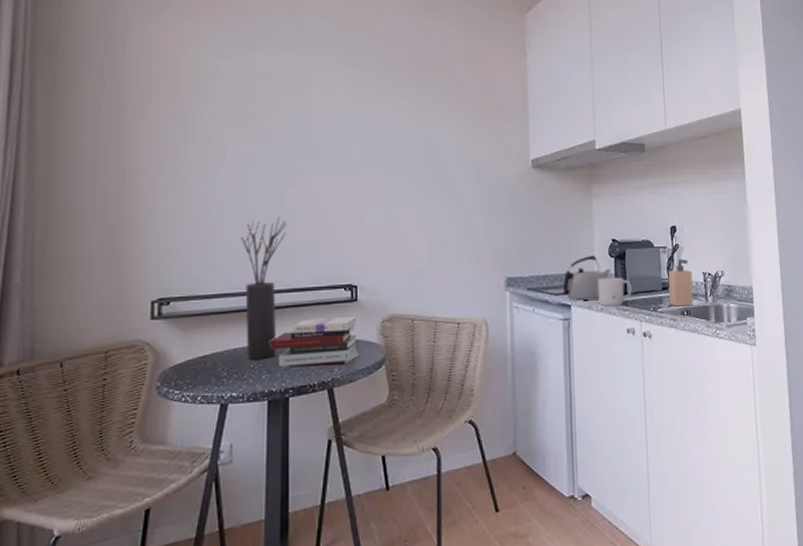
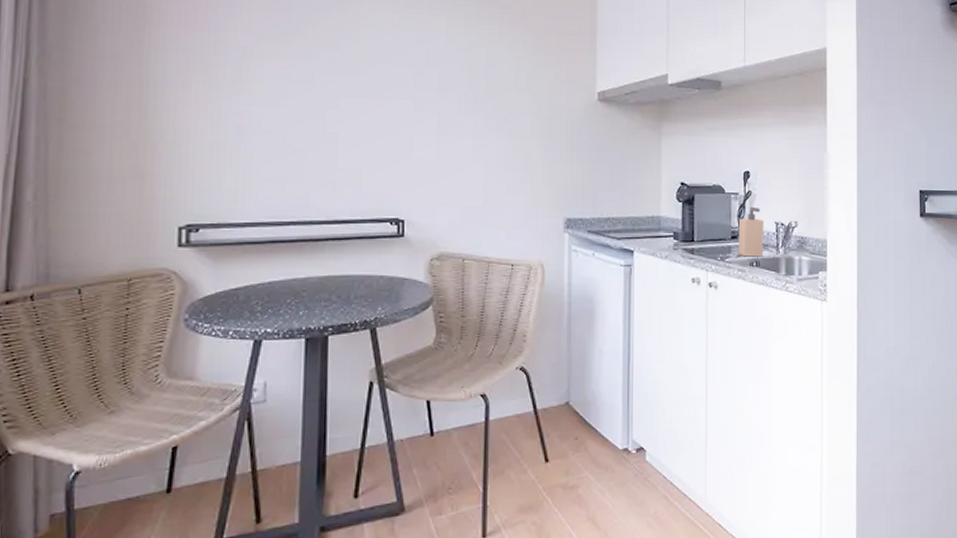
vase: present [241,216,286,361] -> none [277,141,328,296]
books: present [269,317,359,368] -> none [308,253,404,304]
kettle: present [562,256,611,302] -> none [625,199,678,247]
mug: present [598,277,632,307] -> none [663,223,699,254]

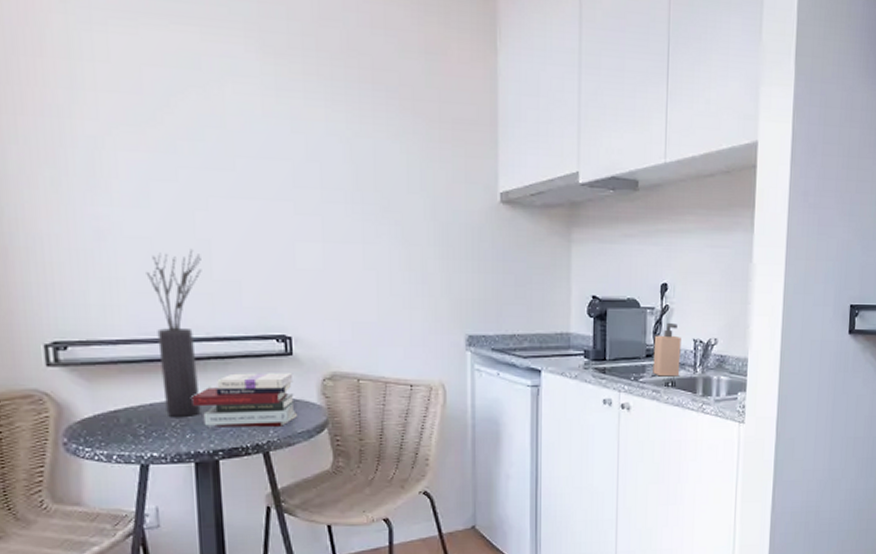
vase: none [277,141,328,296] -> present [146,248,202,418]
books: none [308,253,404,304] -> present [192,373,297,427]

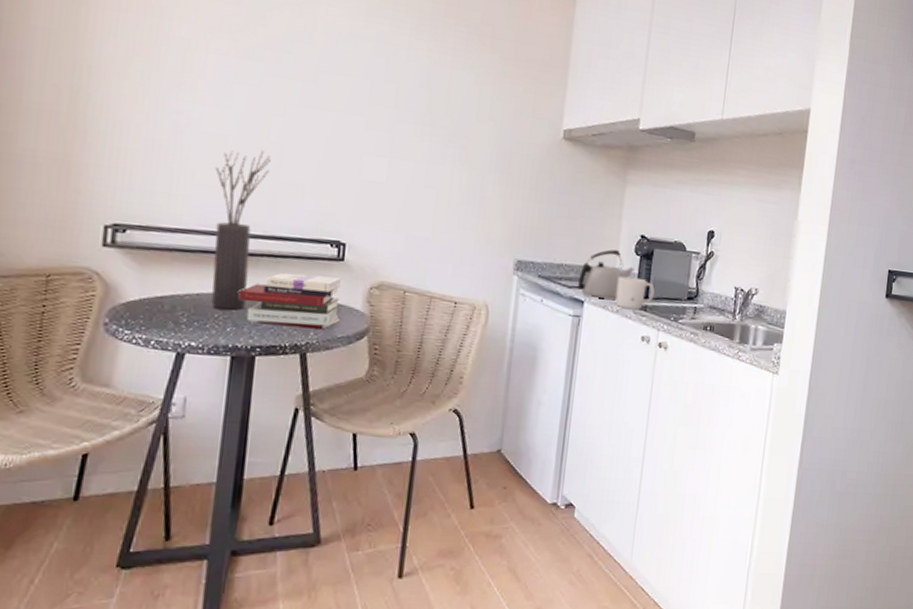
kettle: none [532,314,589,366] -> present [577,249,635,300]
mug: none [573,340,612,374] -> present [615,276,655,310]
soap dispenser: present [653,322,681,377] -> none [692,268,723,322]

